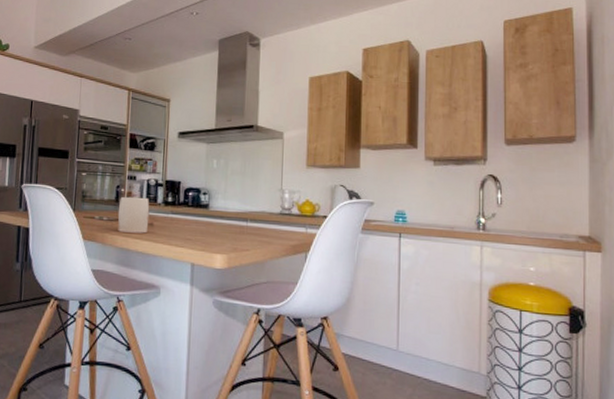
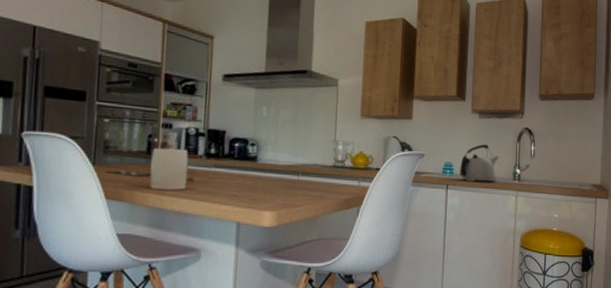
kettle: none [414,192,460,232] -> present [460,144,500,183]

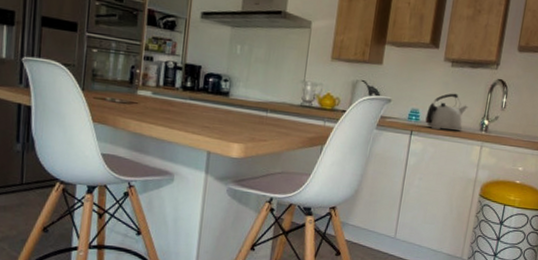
mug: present [149,147,189,191] -> none [131,78,167,119]

